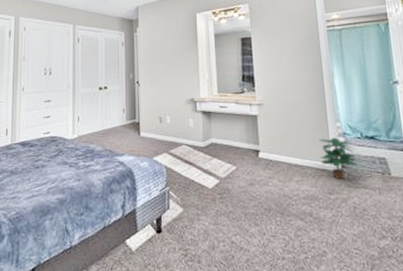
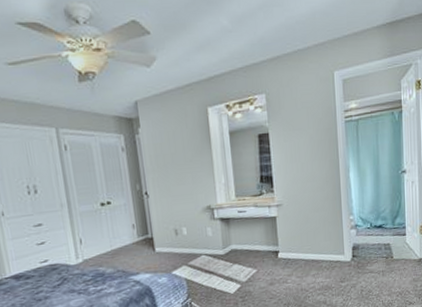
potted plant: present [319,137,358,180] -> none [334,230,366,269]

